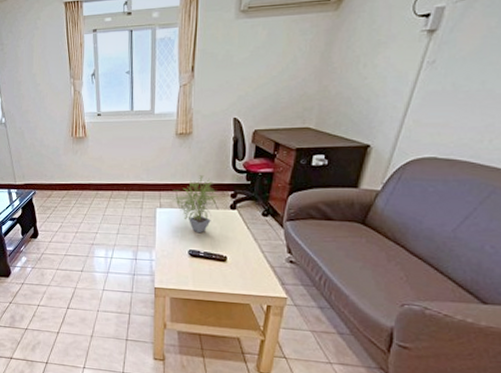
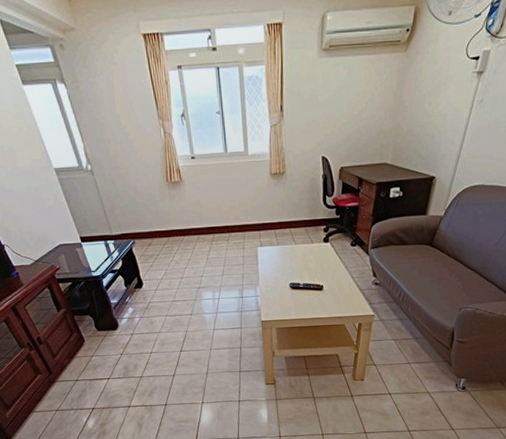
potted plant: present [172,175,220,234] -> none [272,213,314,267]

